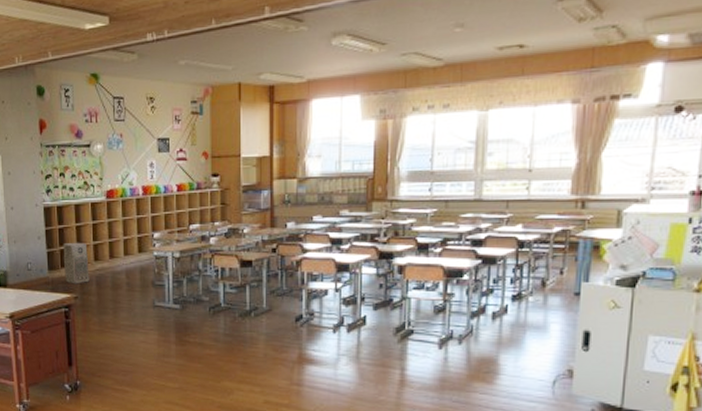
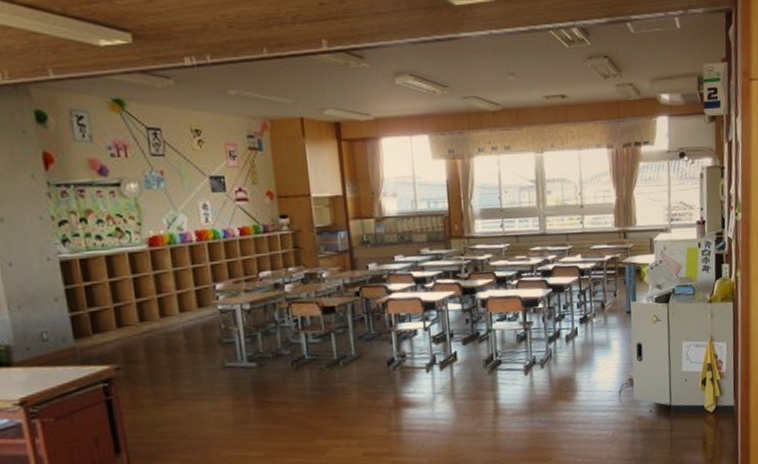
air purifier: present [63,242,90,284] -> none [92,301,135,353]

